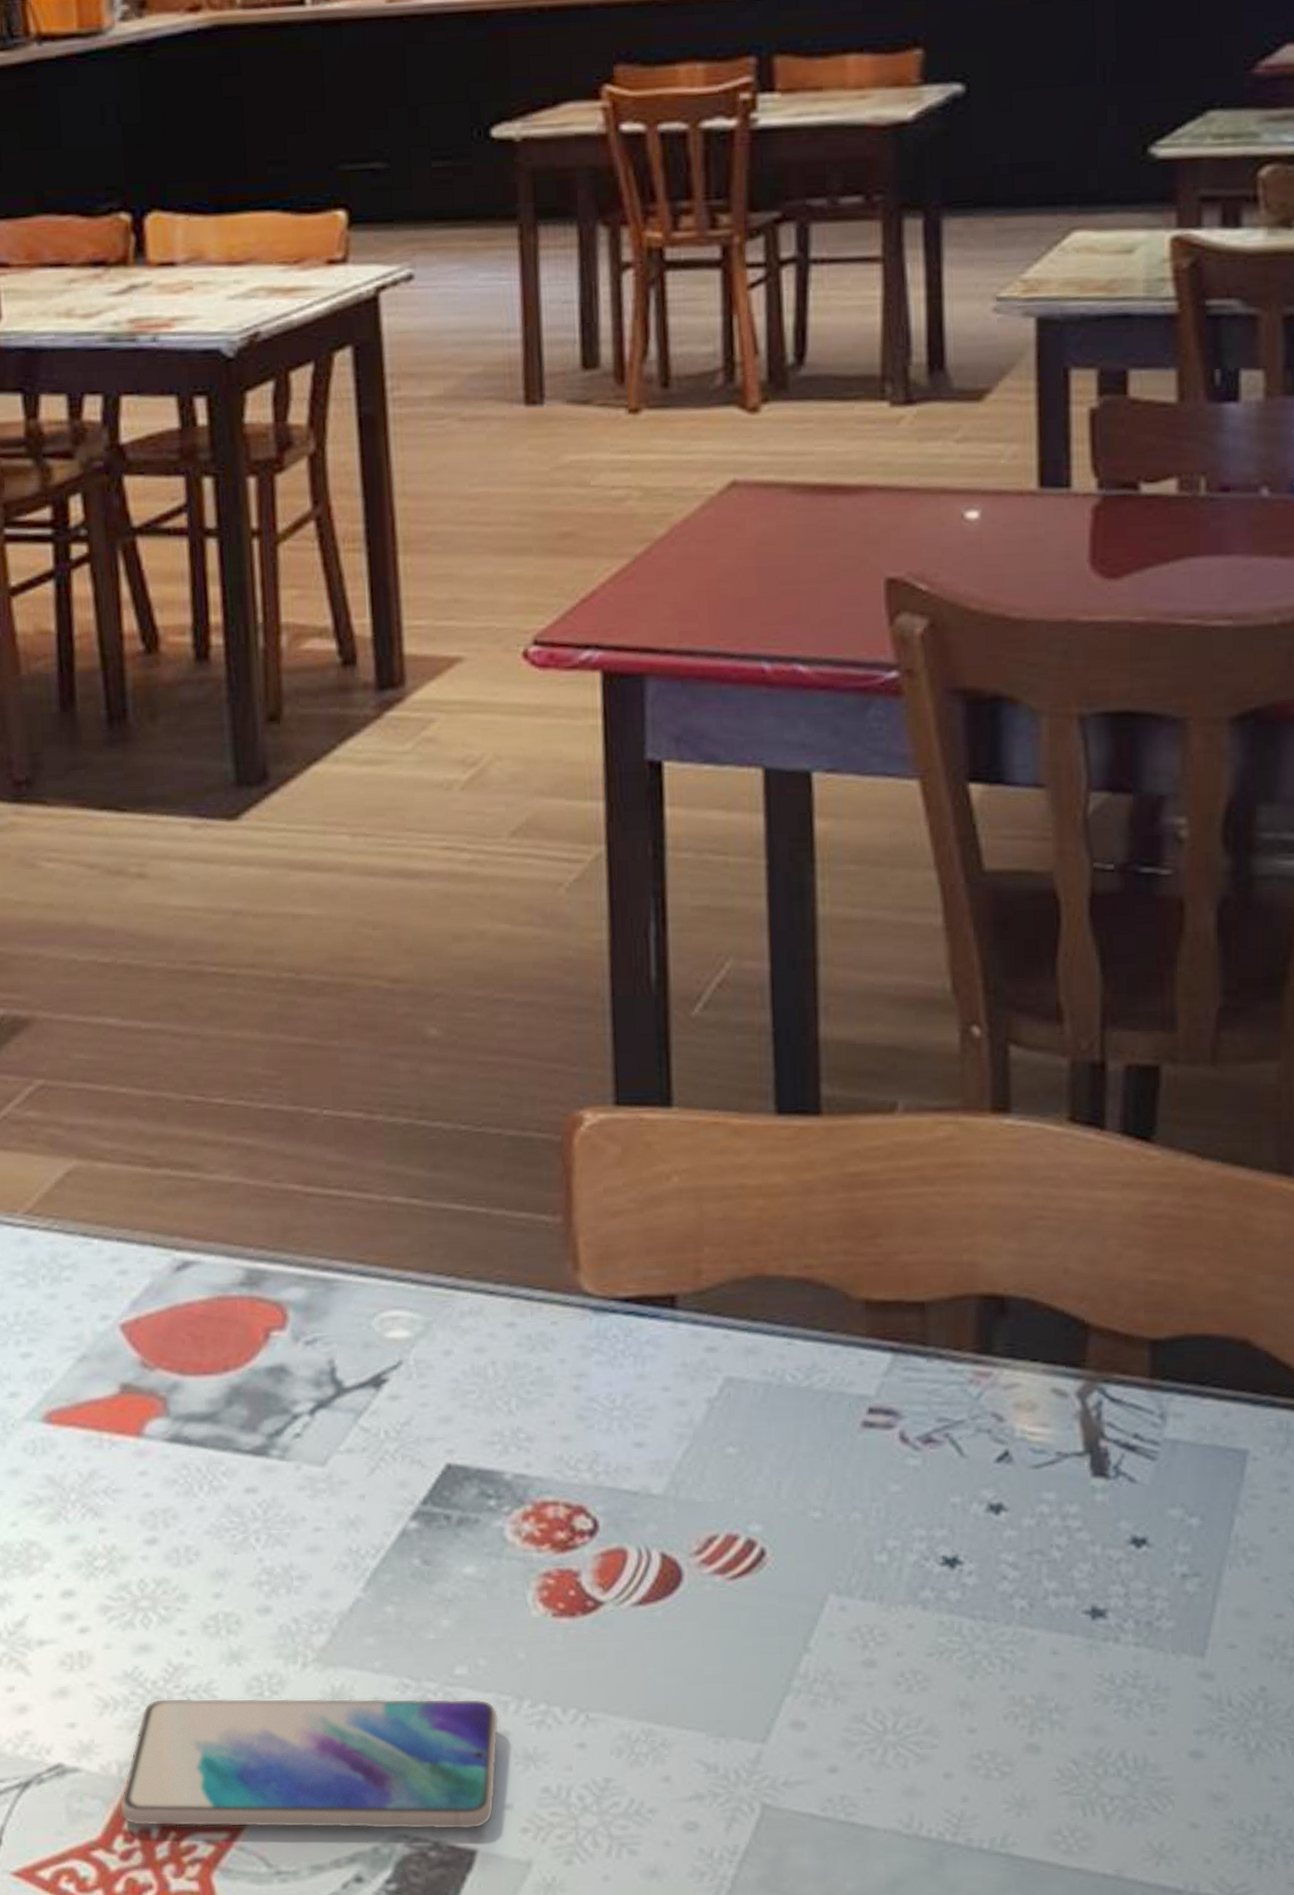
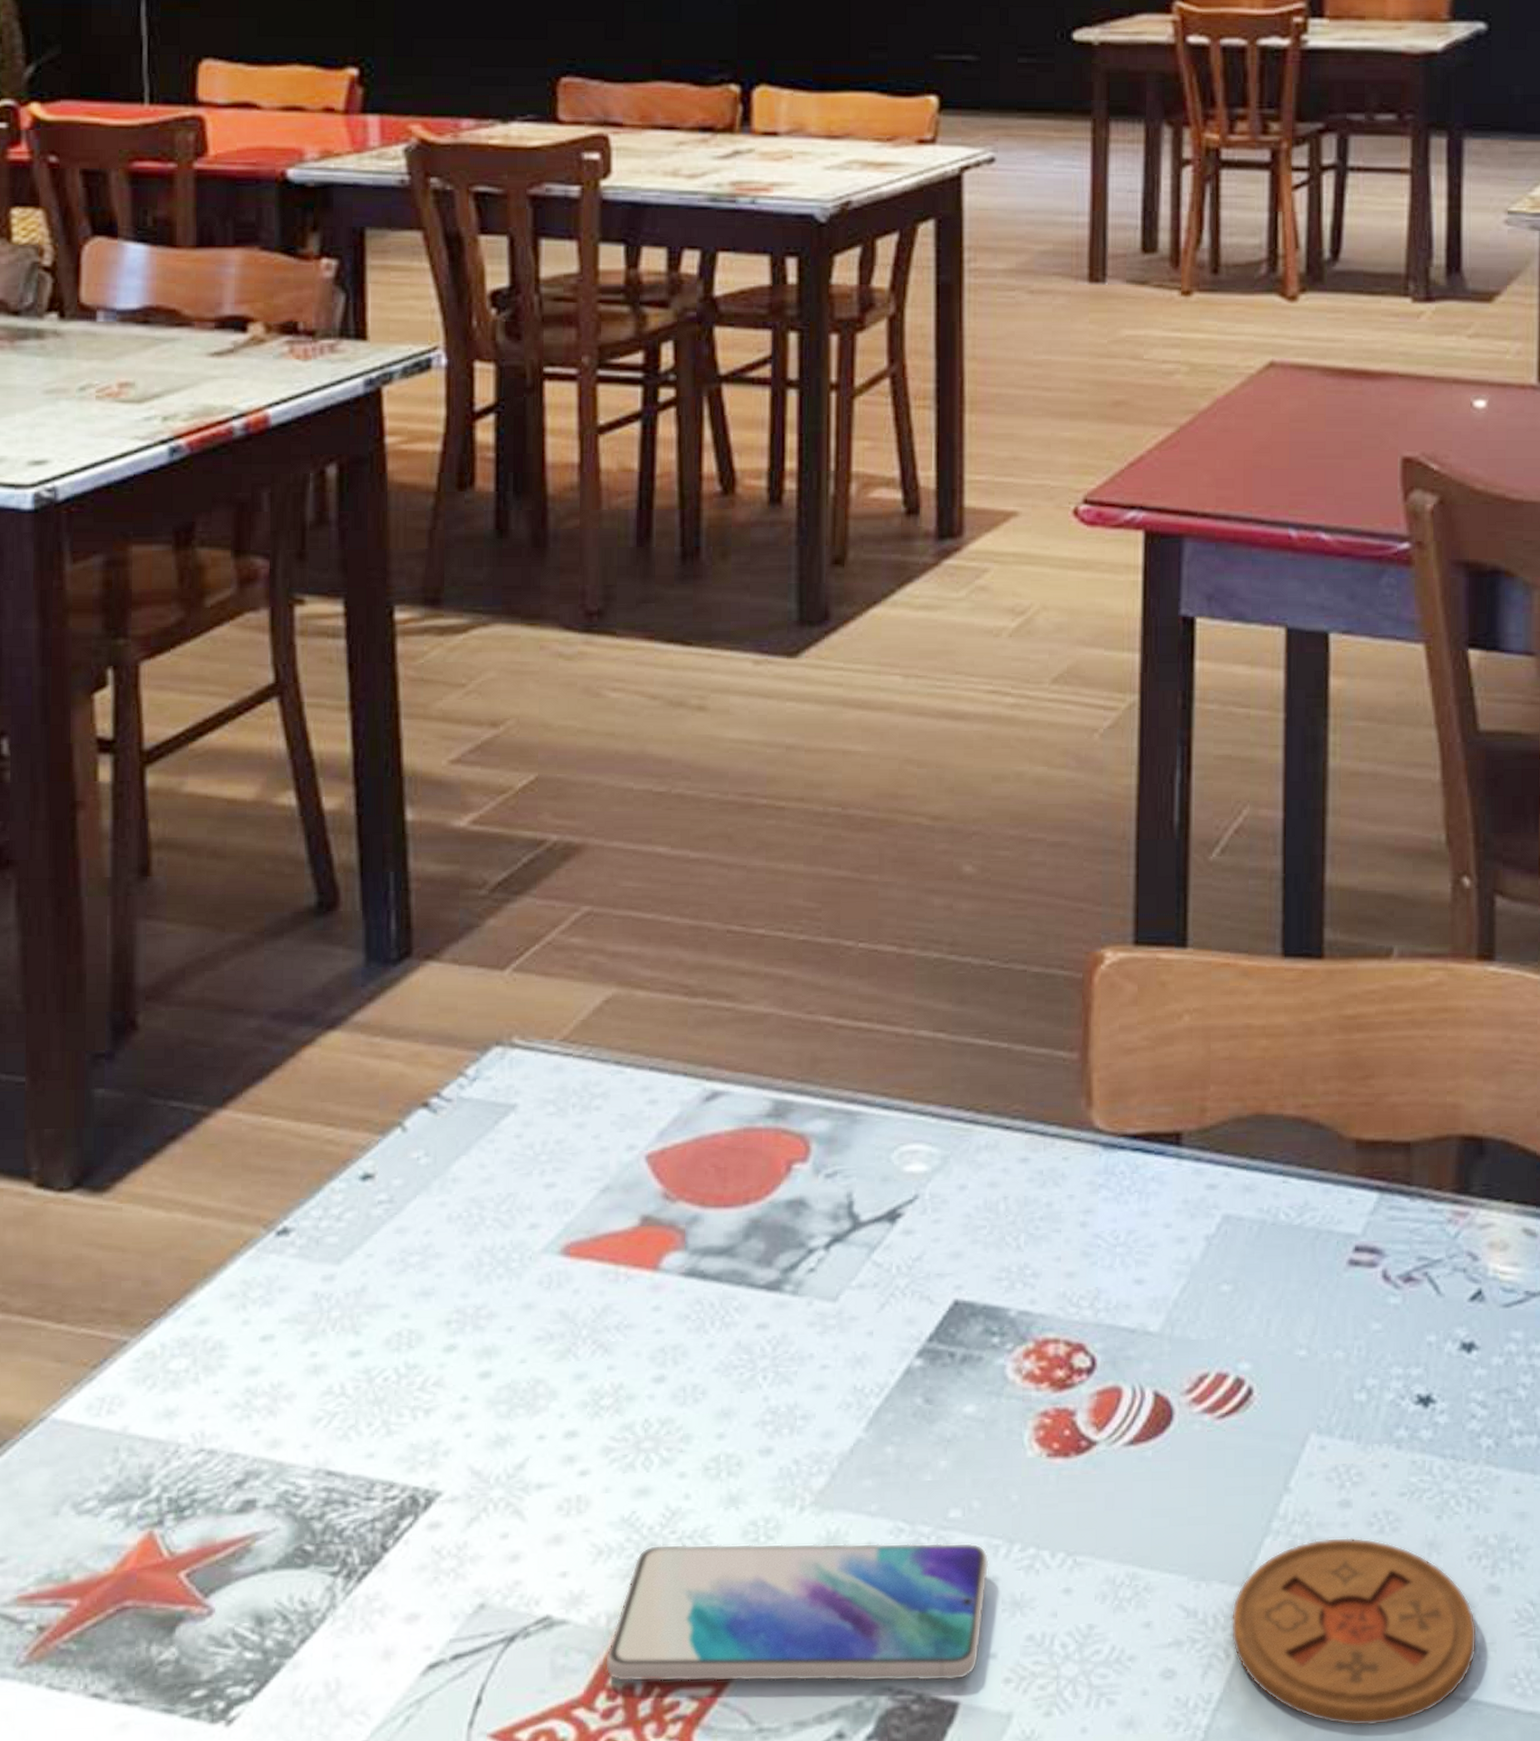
coaster: none [753,1696,1017,1879] -> present [1230,1537,1478,1726]

